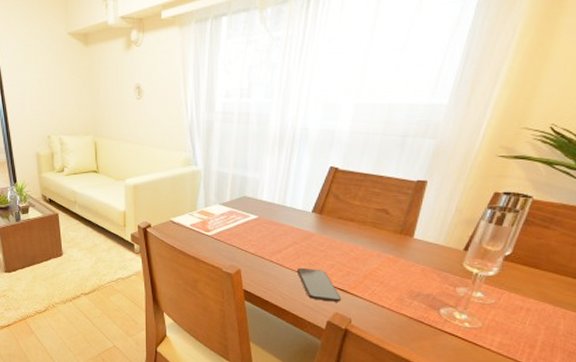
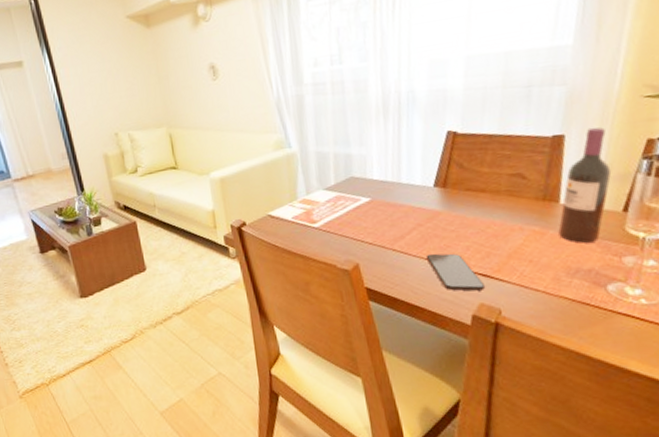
wine bottle: none [408,177,461,273] -> present [558,127,612,243]

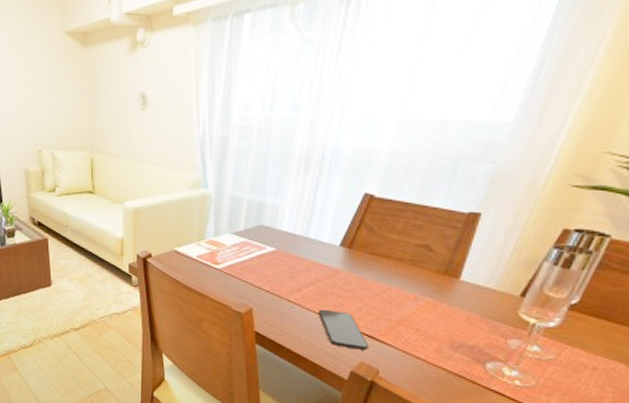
wine bottle: present [558,127,612,243] -> none [451,209,523,321]

